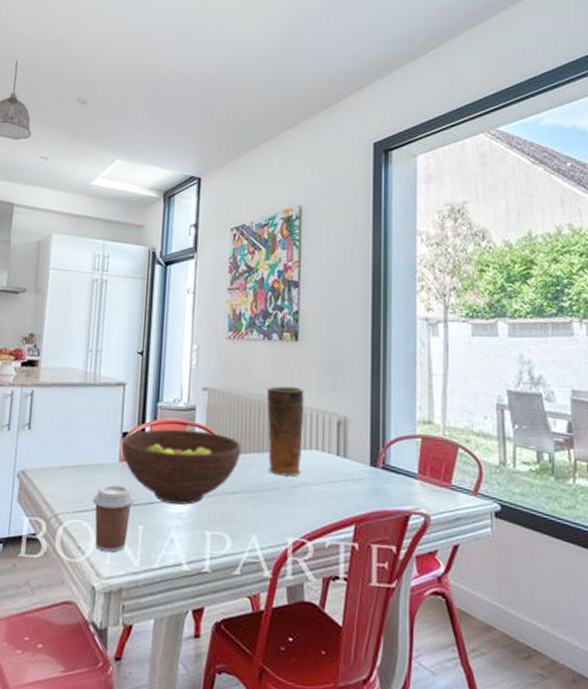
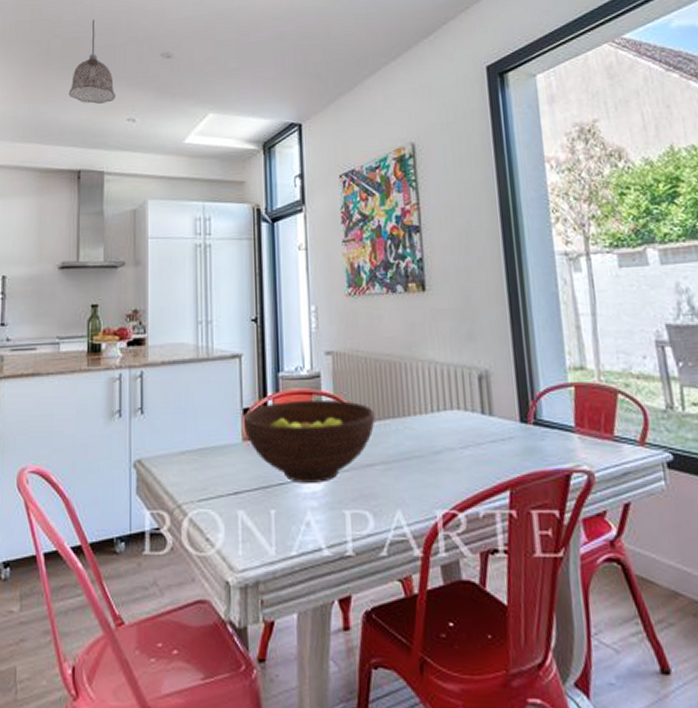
coffee cup: present [92,485,134,553] -> none [217,468,262,542]
vase: present [266,386,304,477] -> none [395,342,443,442]

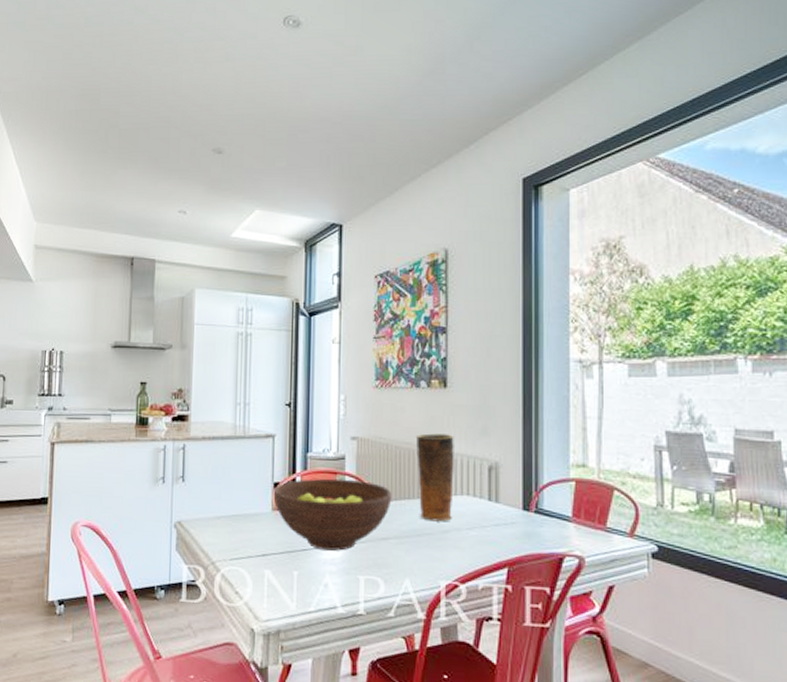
pendant lamp: present [68,20,116,104] -> none [124,112,169,194]
vase: none [395,342,443,442] -> present [415,433,454,522]

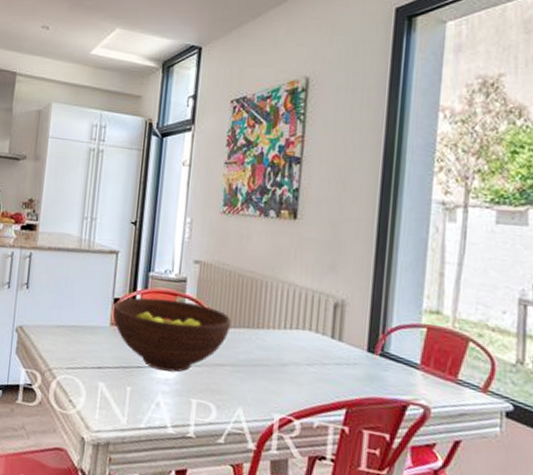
vase: present [415,433,454,522] -> none [257,263,301,355]

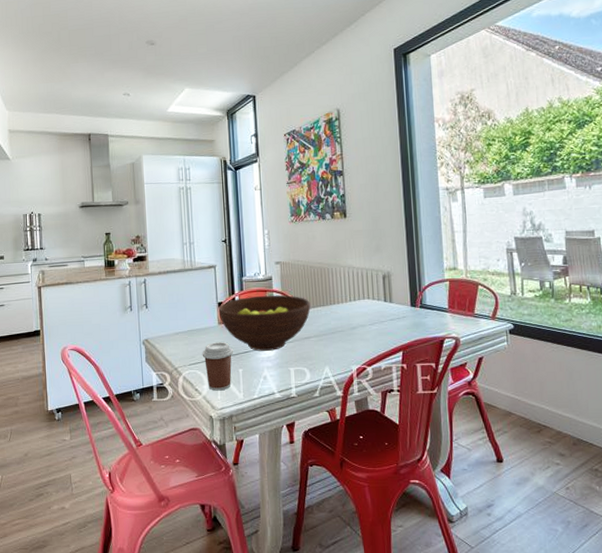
coffee cup: none [84,346,123,409] -> present [202,342,233,391]

